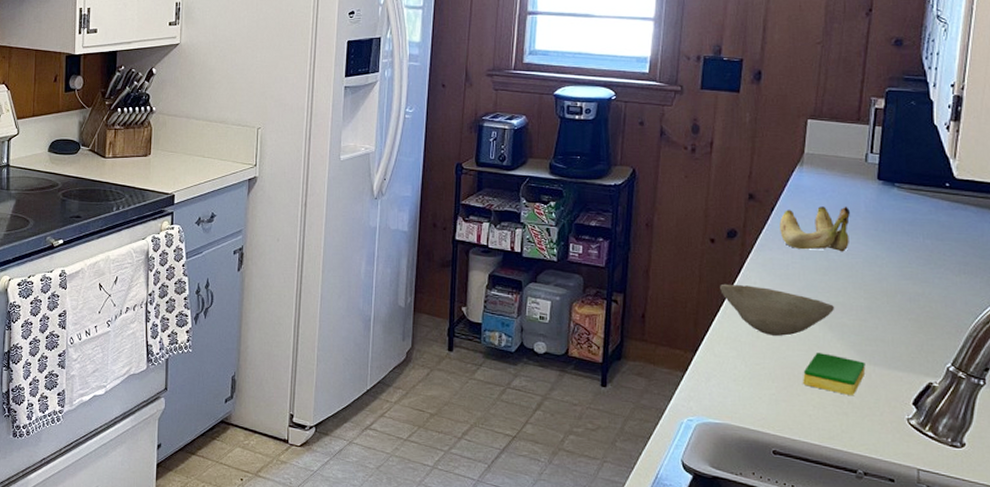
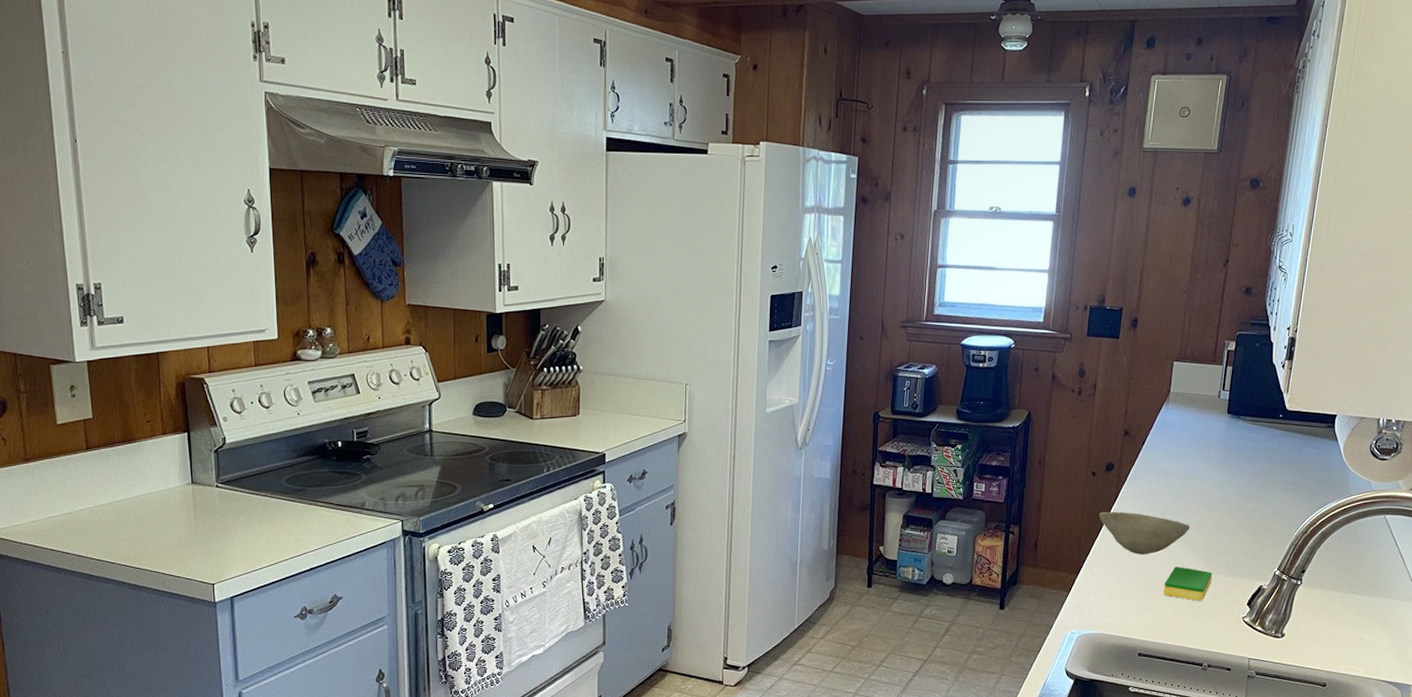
banana: present [780,206,850,252] -> none [1149,438,1205,479]

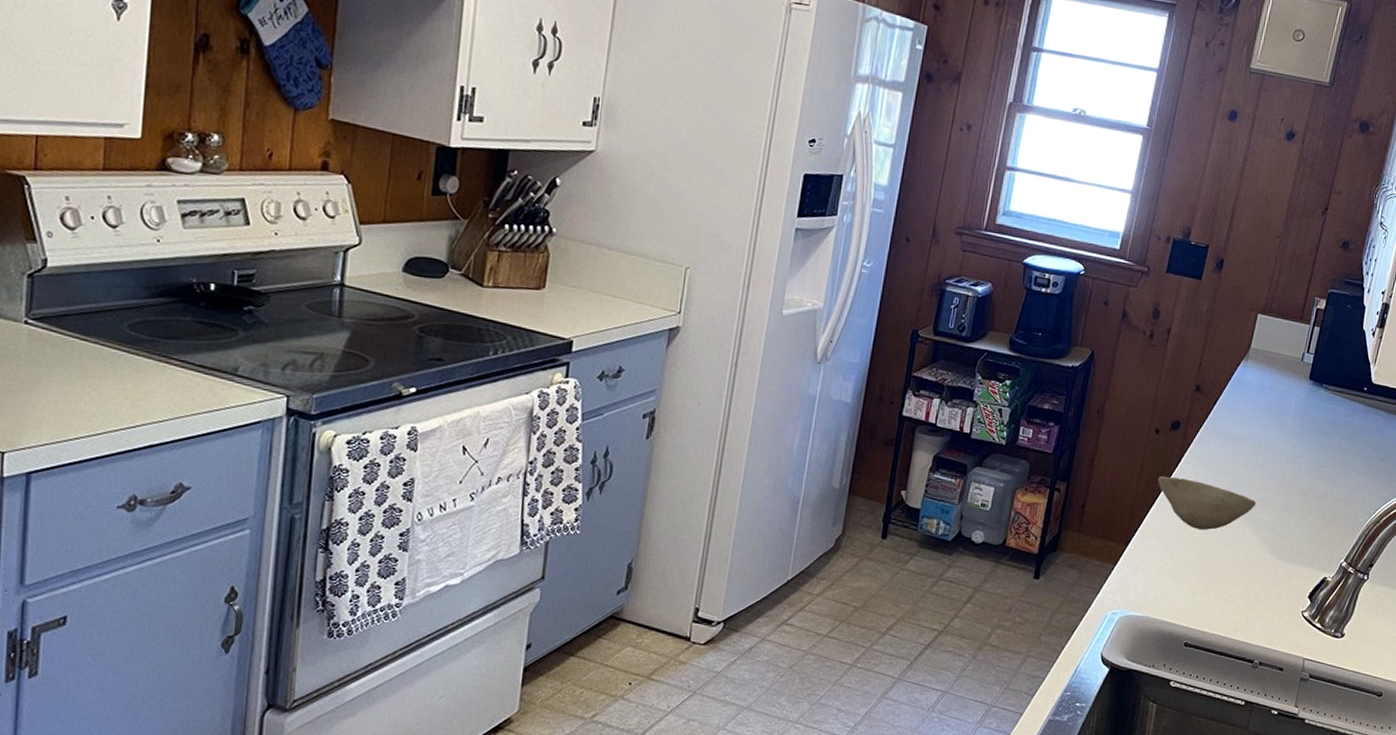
dish sponge: present [1164,567,1212,602] -> none [1219,547,1275,590]

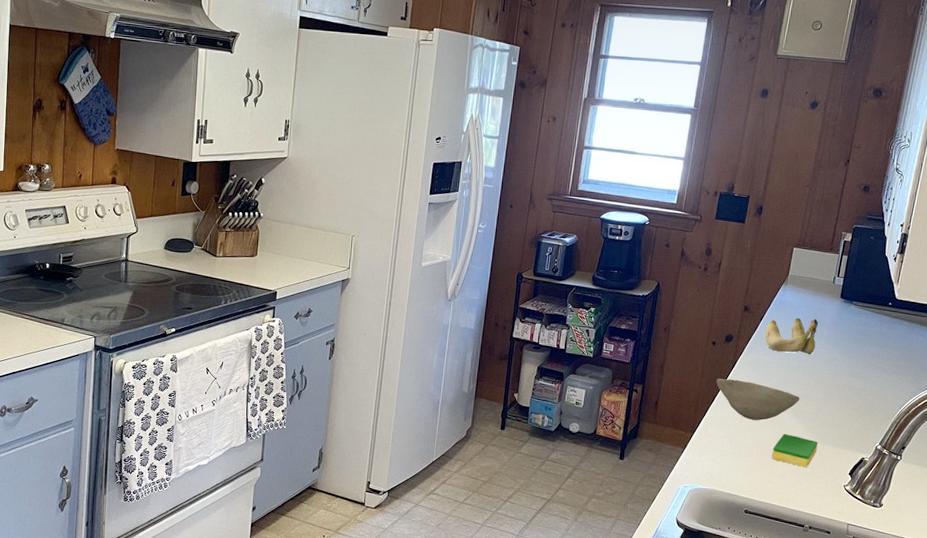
banana: none [1219,402,1282,449] -> present [765,318,818,355]
dish sponge: none [1219,547,1275,590] -> present [771,434,818,468]

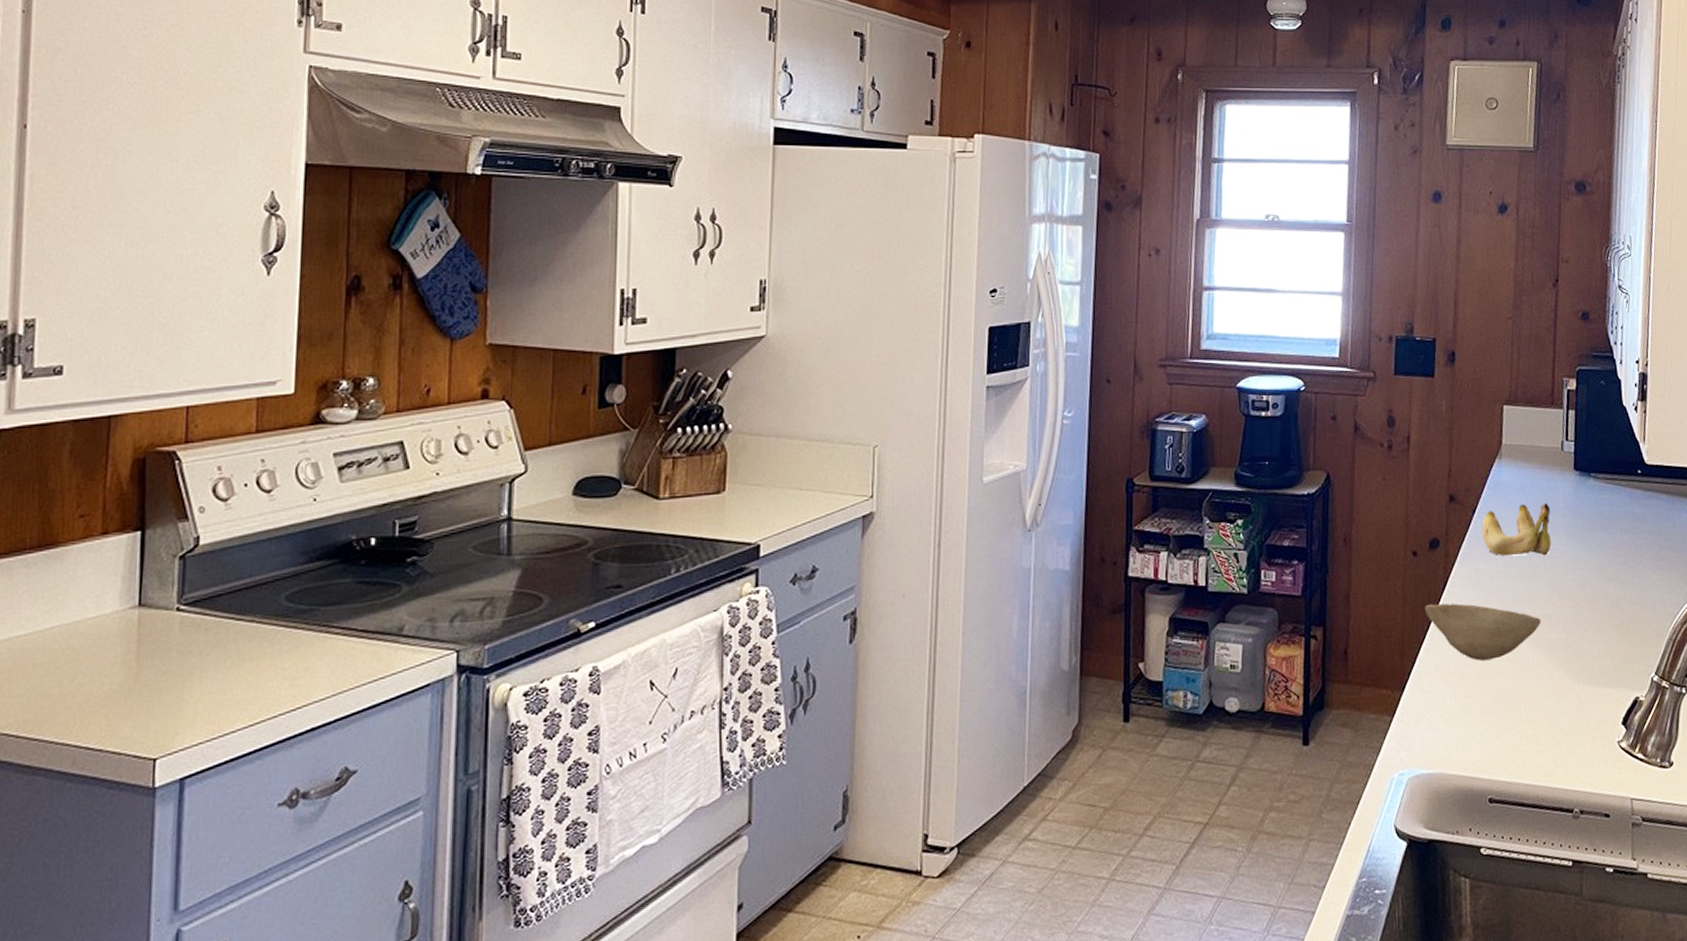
dish sponge: present [771,434,818,468] -> none [1514,675,1575,723]

